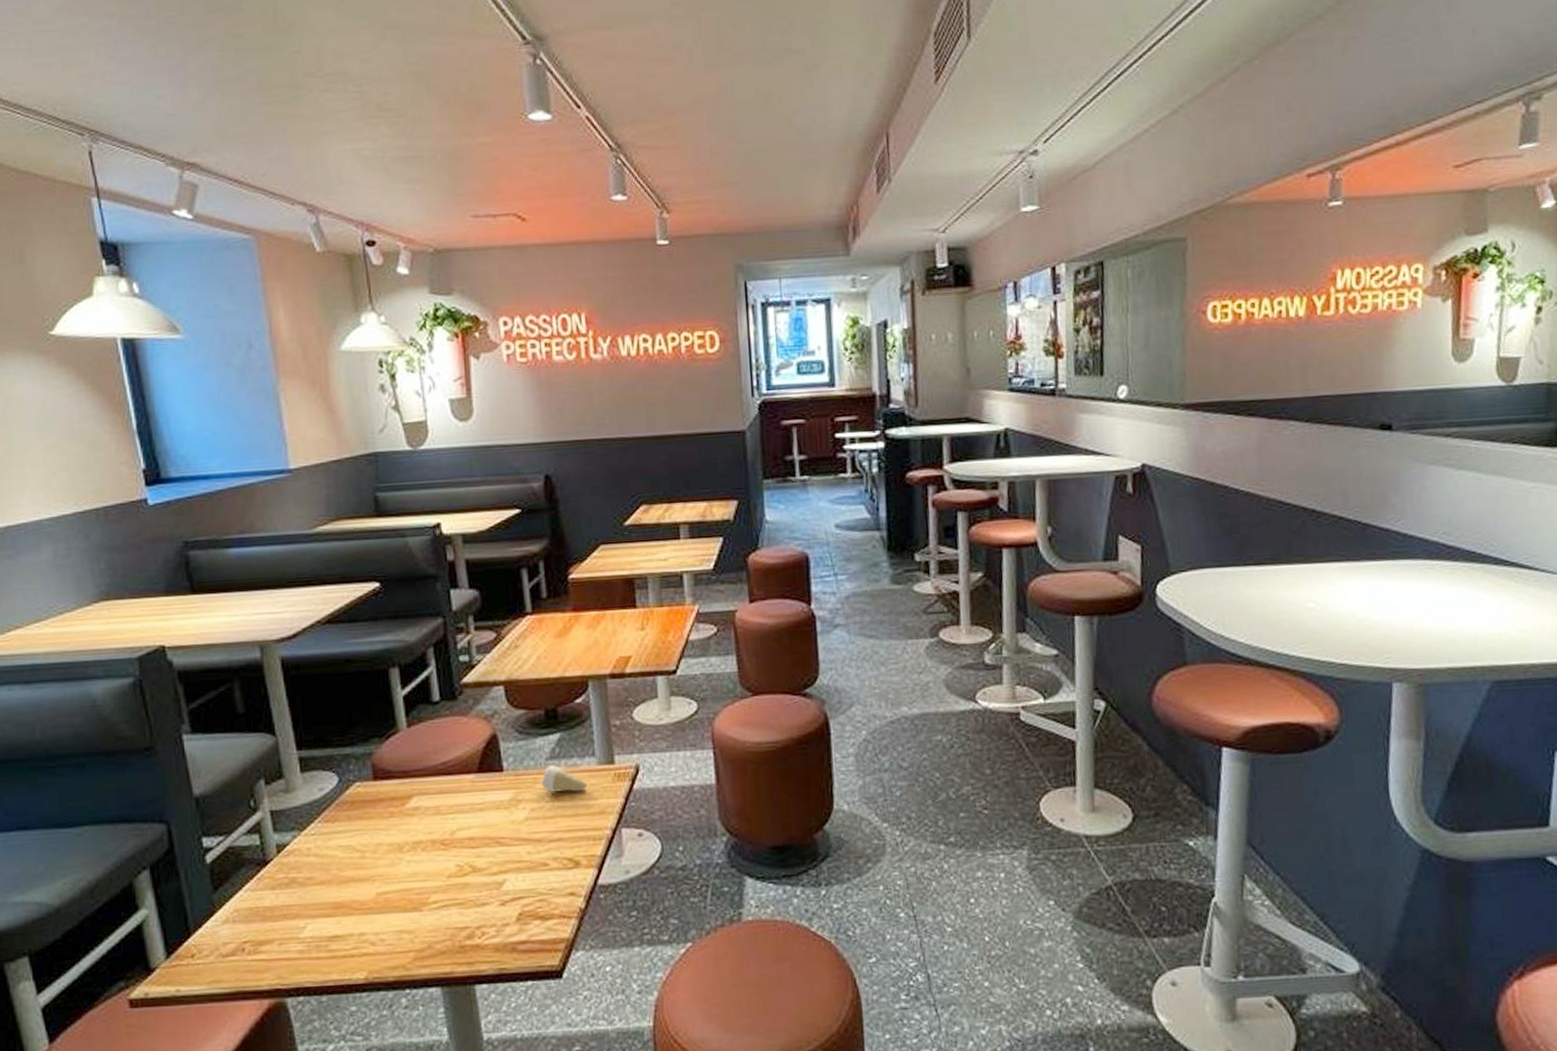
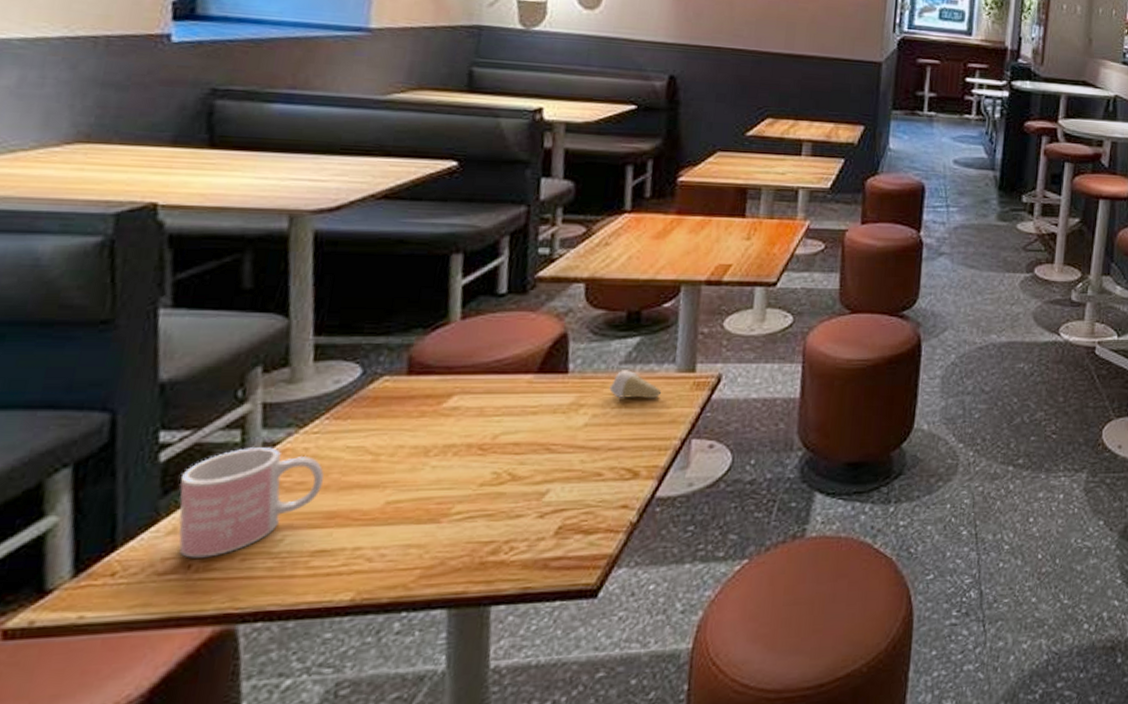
mug: none [223,848,326,943] -> present [178,447,324,558]

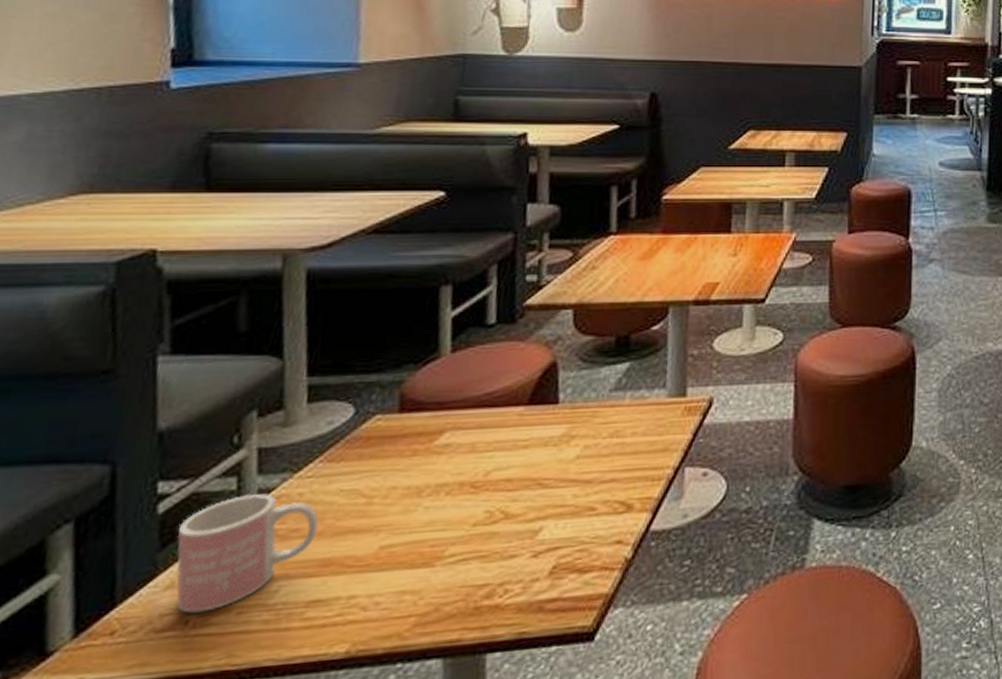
tooth: present [609,370,662,399] -> none [600,397,653,427]

